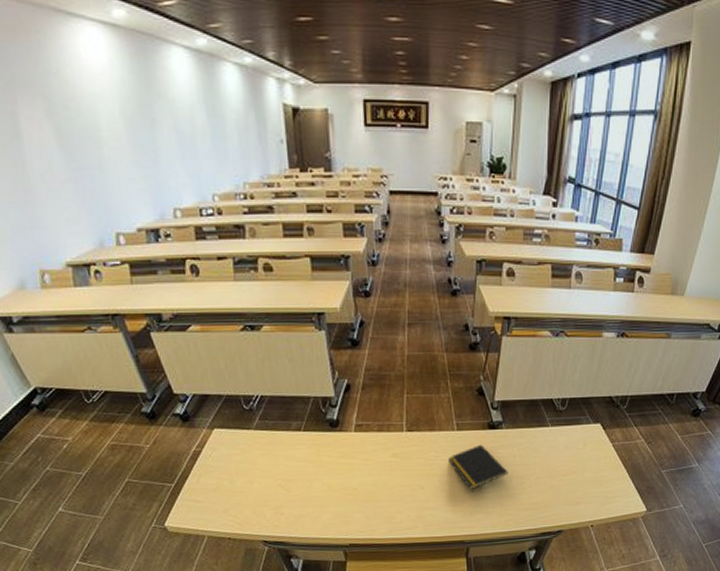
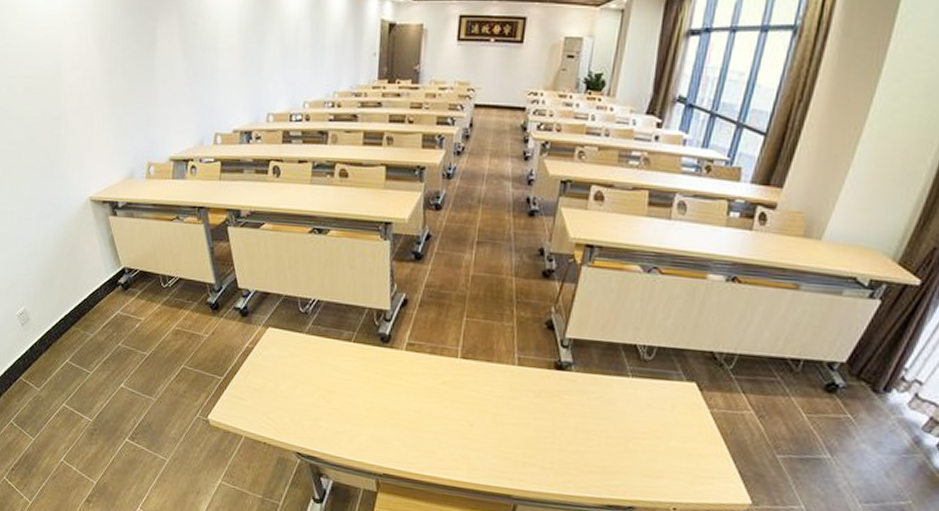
notepad: present [449,444,508,490] -> none [504,385,574,437]

